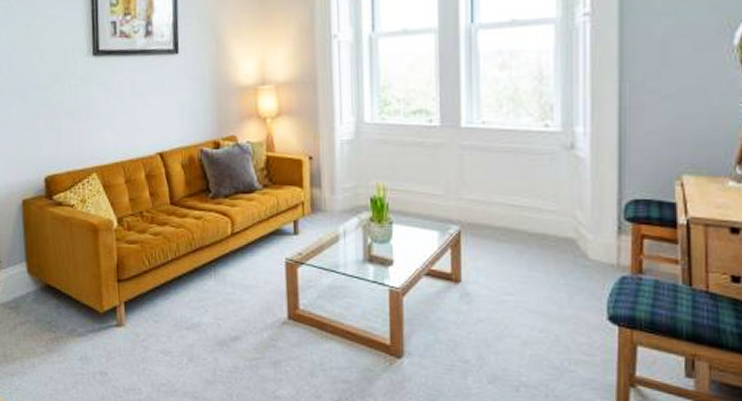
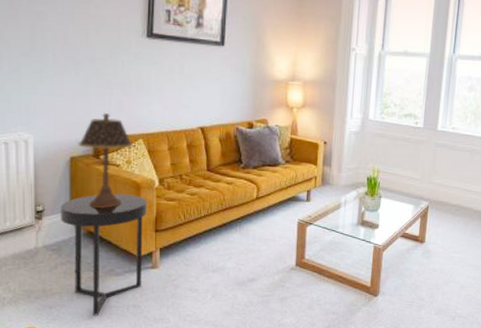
side table: none [15,239,107,385] -> present [60,194,147,315]
table lamp: none [29,147,87,256] -> present [78,113,133,208]

